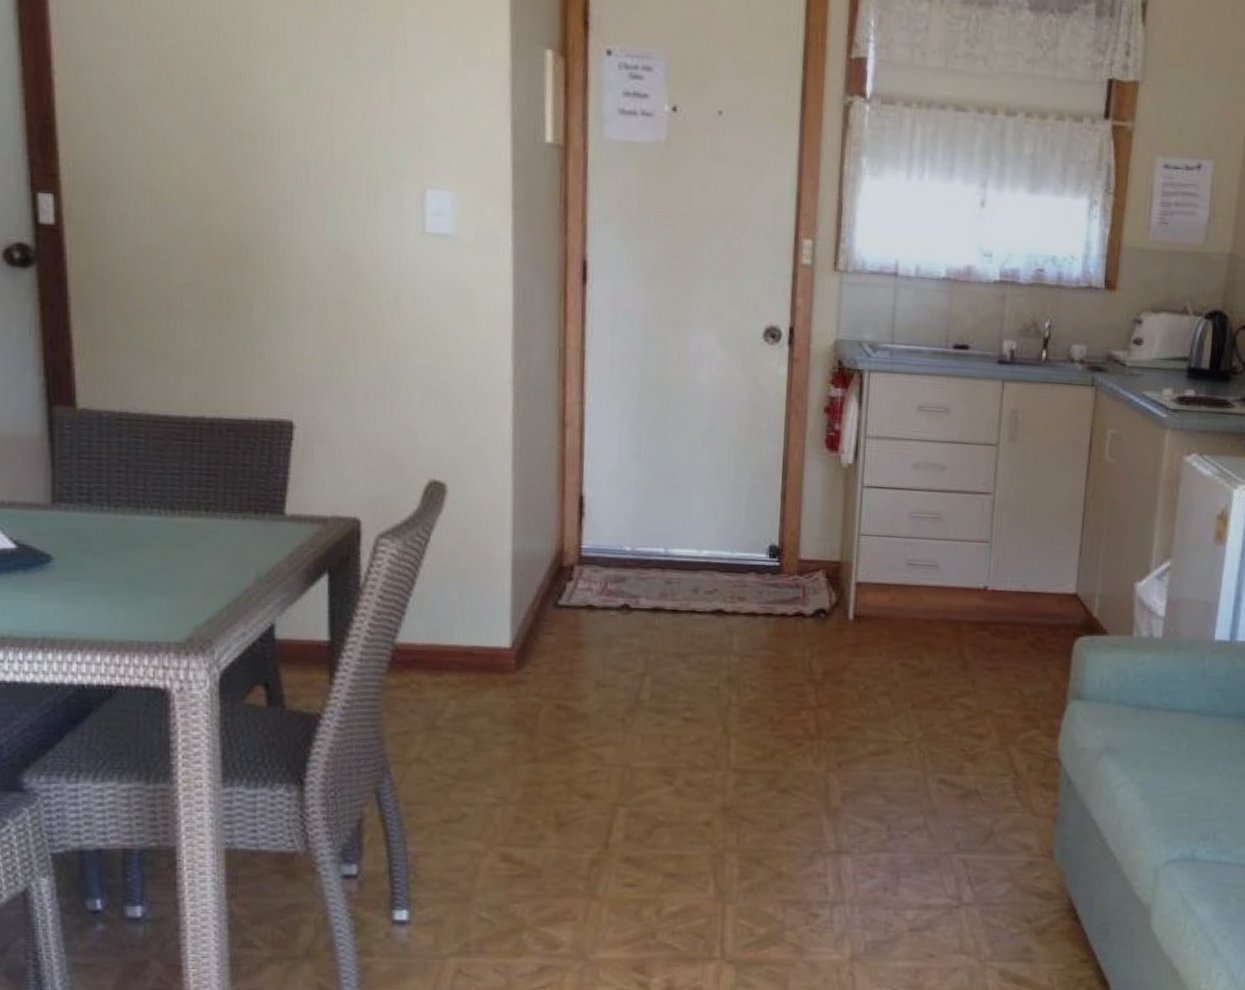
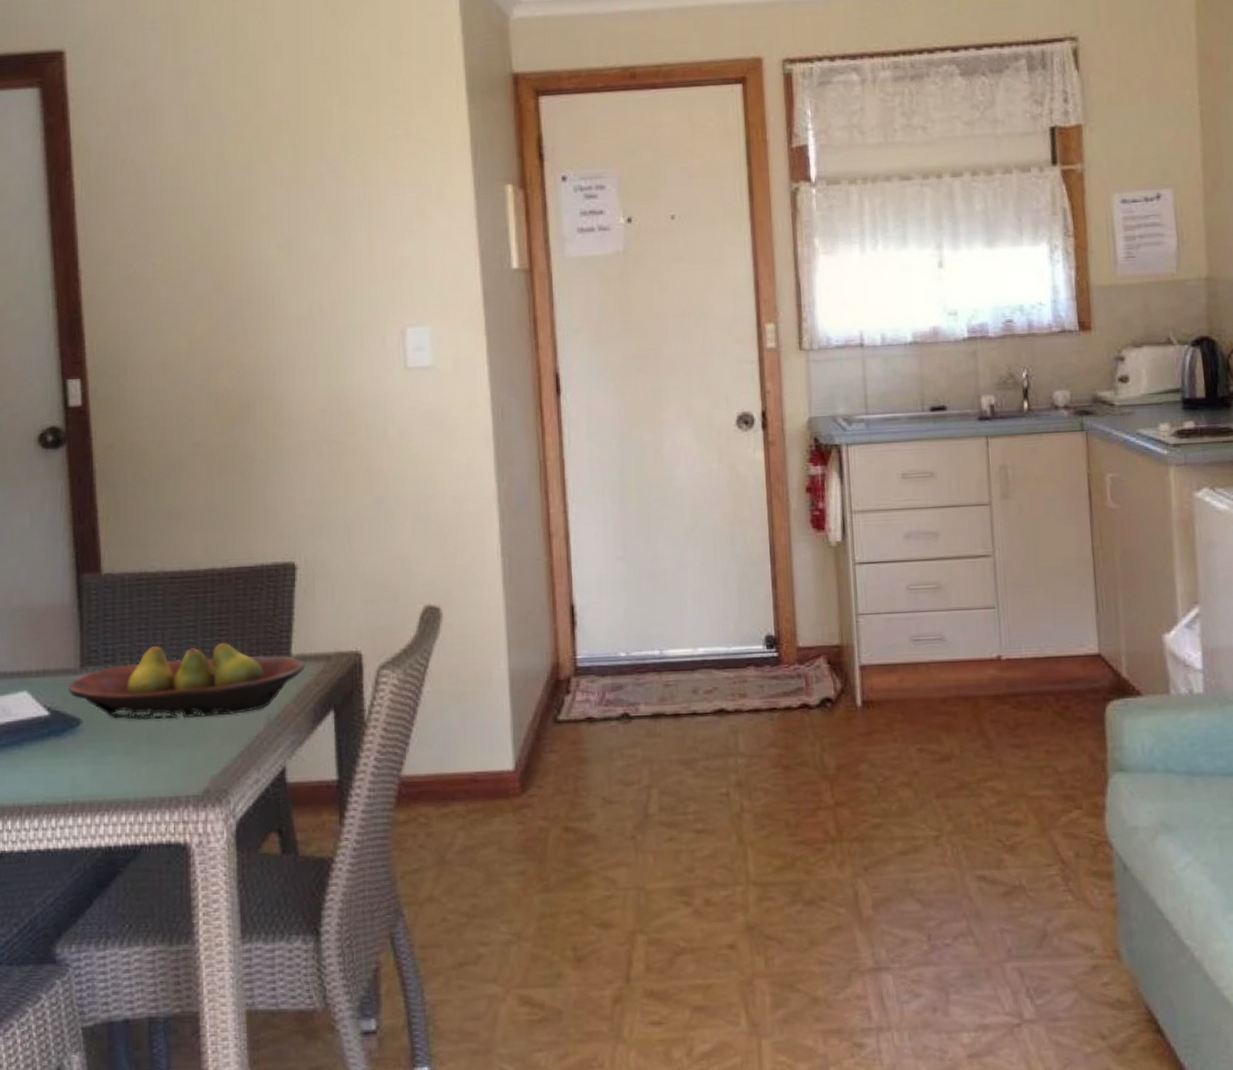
fruit bowl: none [37,489,300,568] -> present [68,643,306,721]

